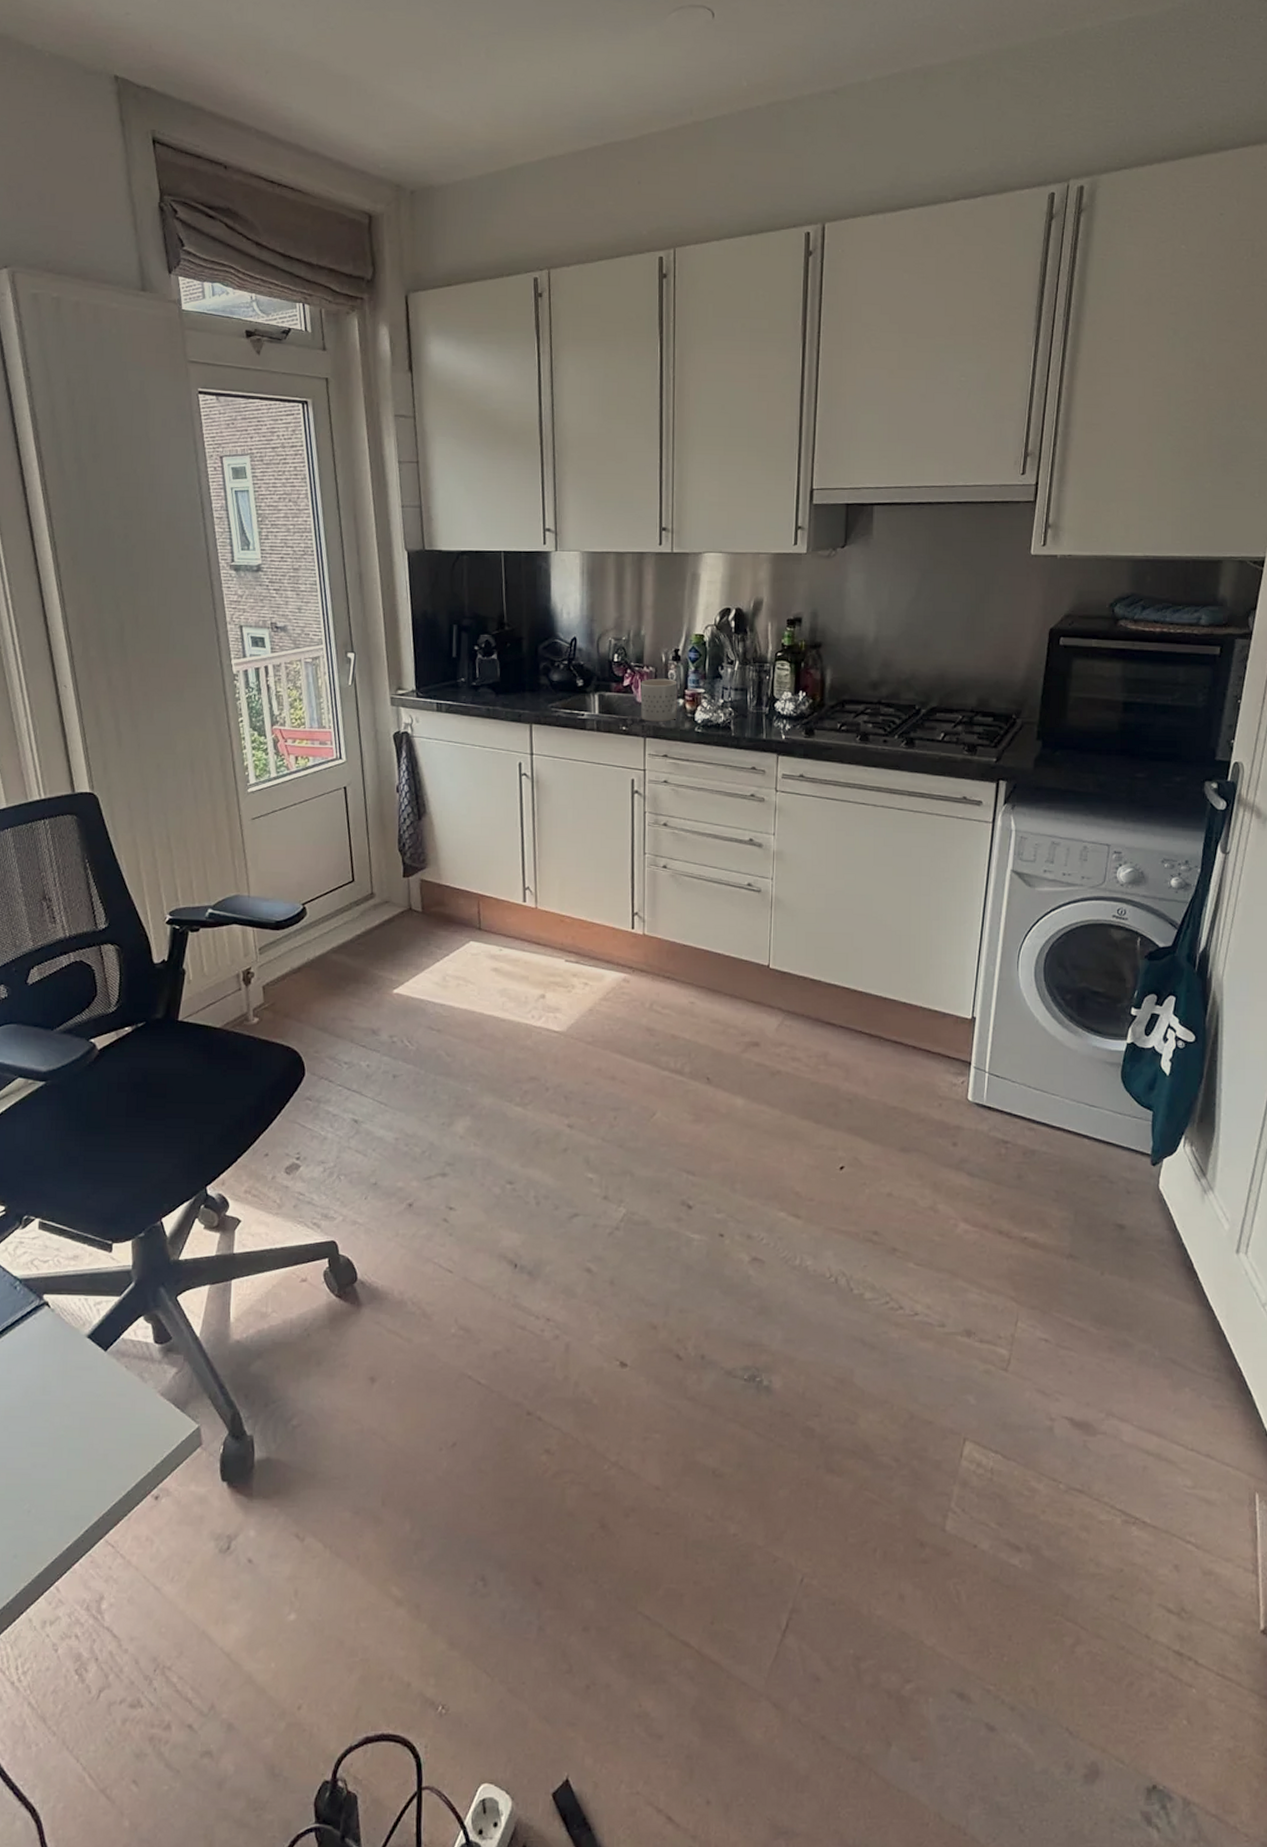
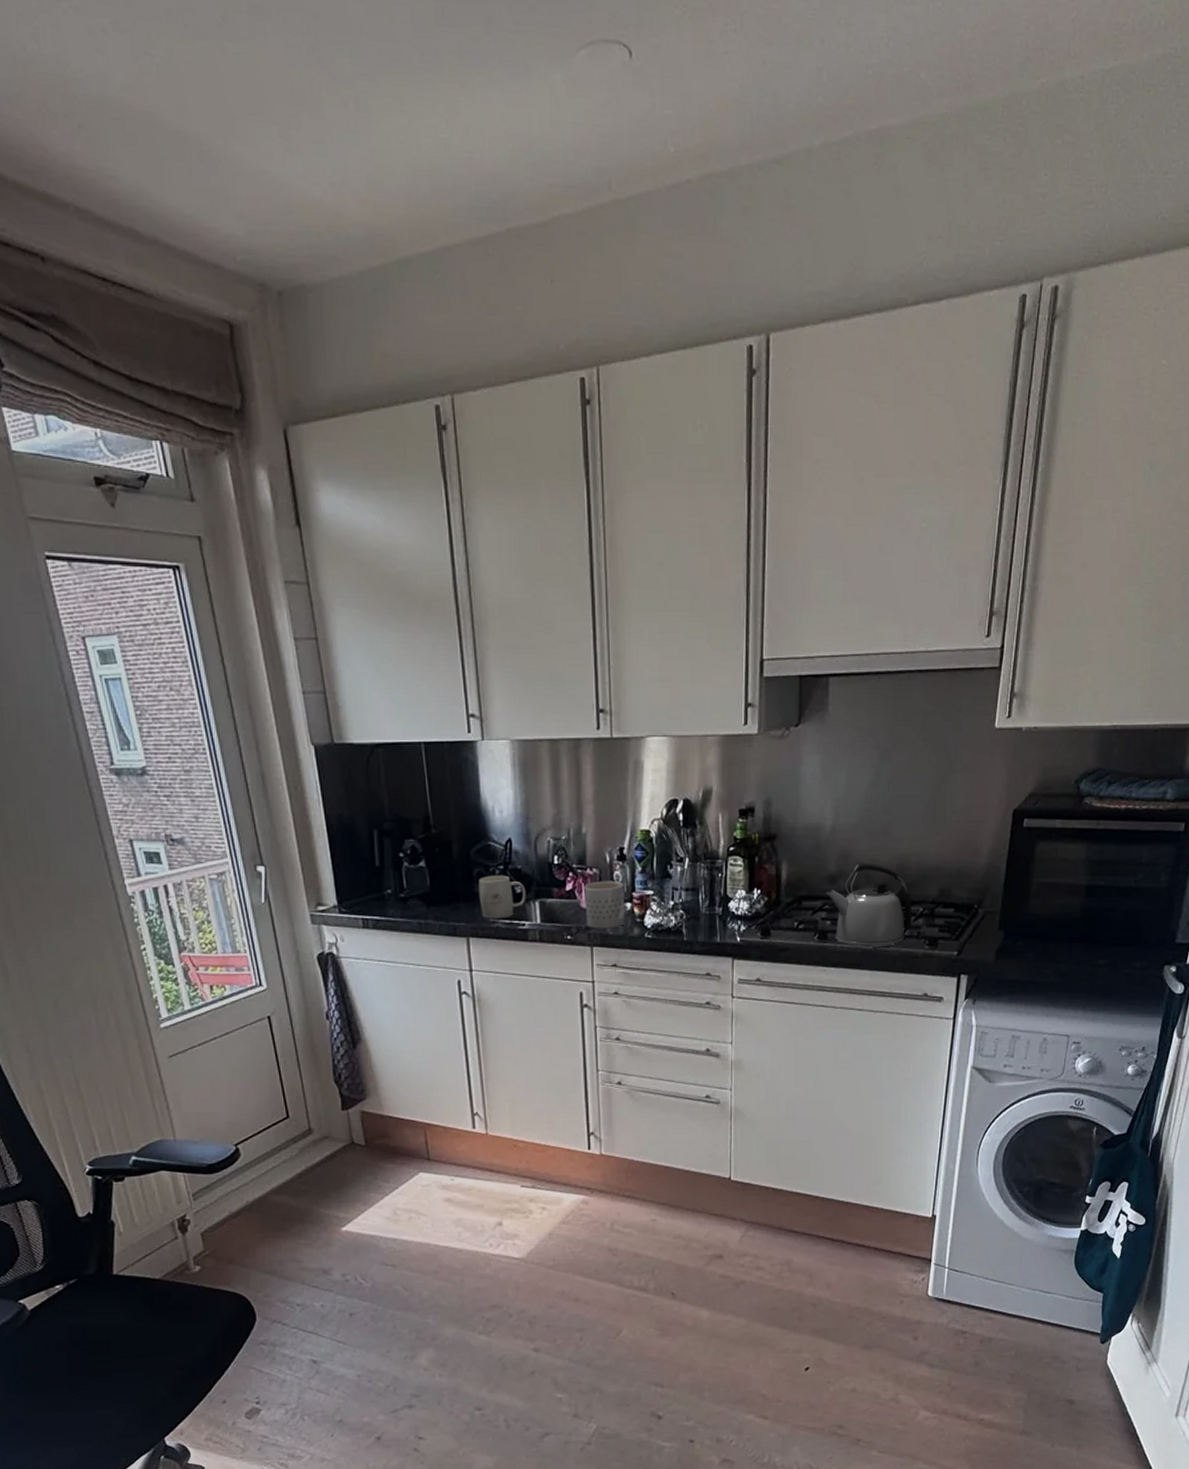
mug: none [544,669,587,709] -> present [479,875,526,919]
kettle: none [868,671,951,752] -> present [826,862,912,949]

